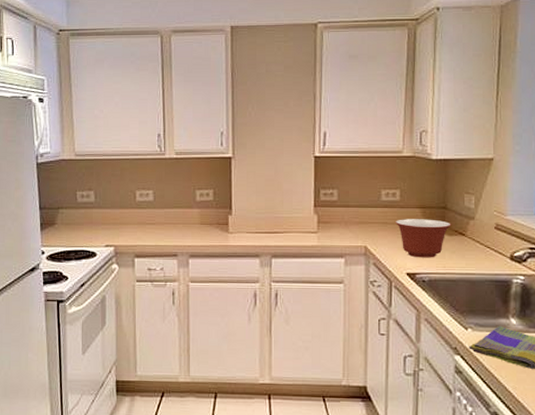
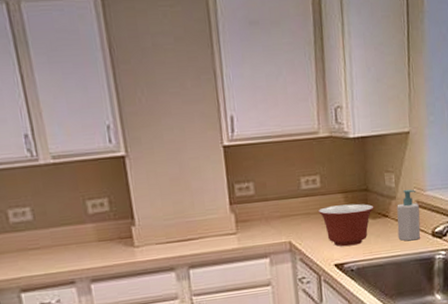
soap bottle: none [474,212,499,261] -> present [397,189,421,241]

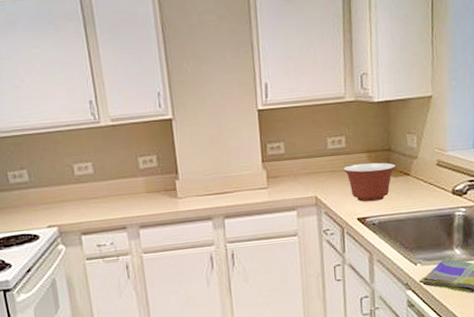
soap bottle: present [397,189,421,241] -> none [418,150,441,198]

